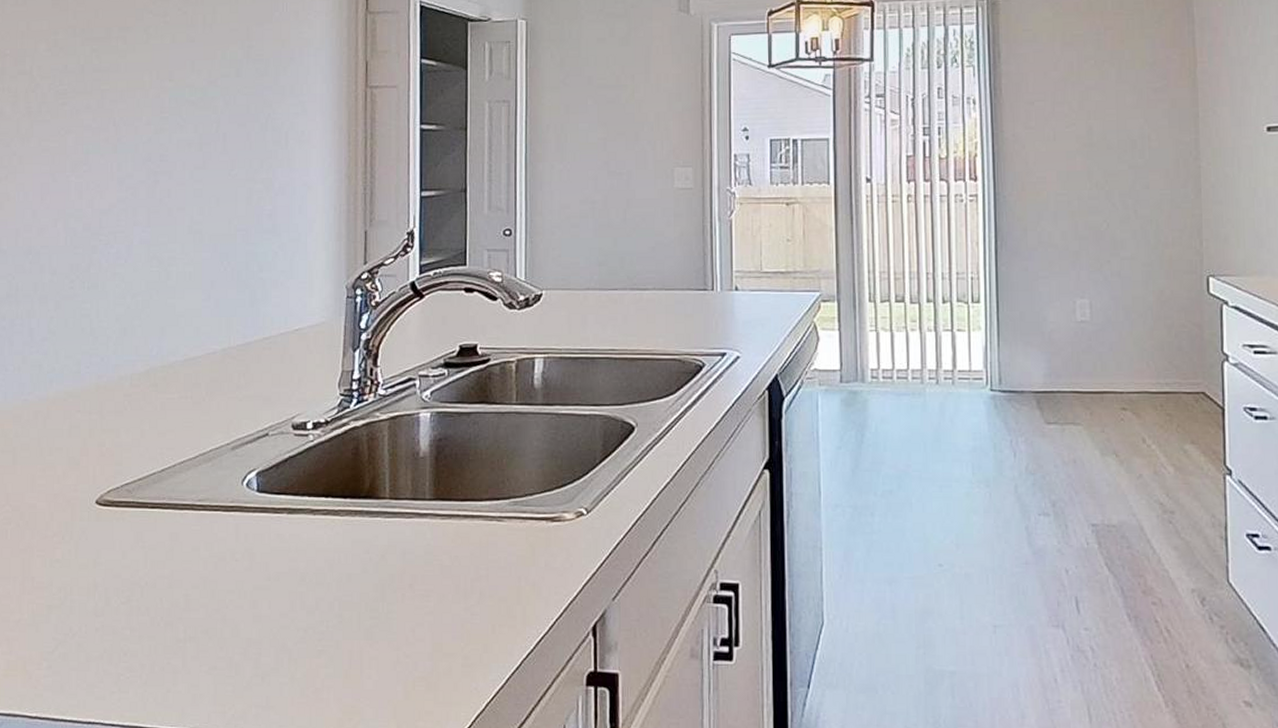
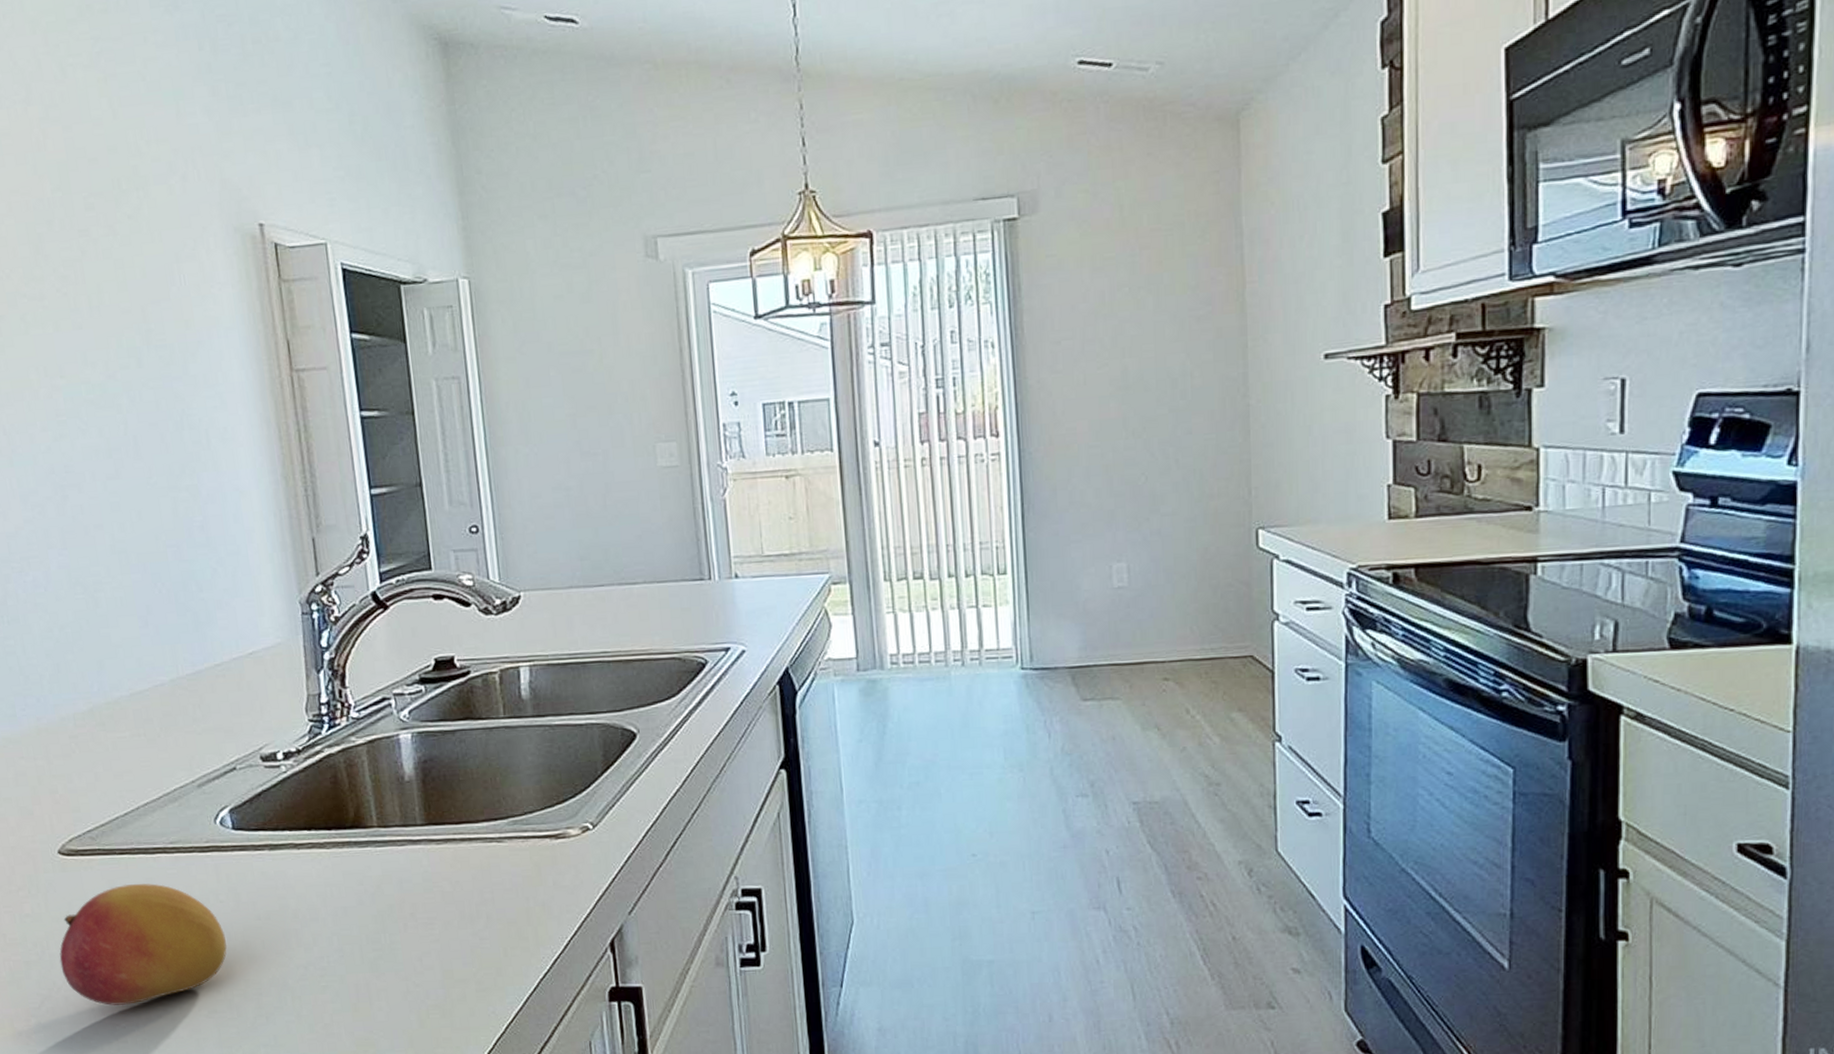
fruit: none [79,537,236,656] -> present [59,883,228,1006]

